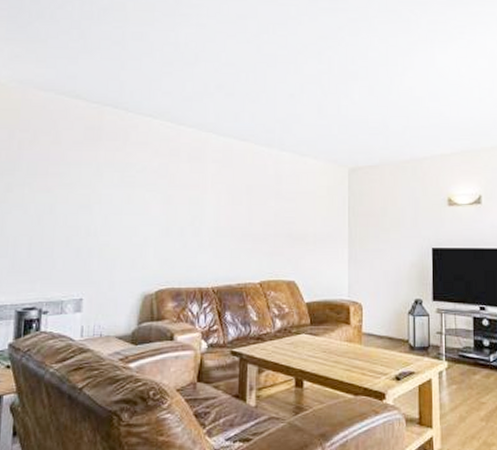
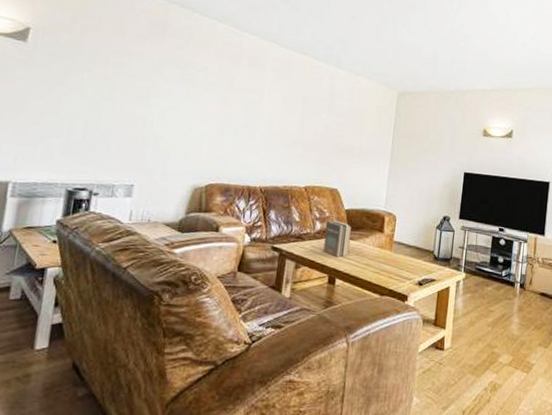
books: none [287,317,315,357] -> present [323,220,351,258]

